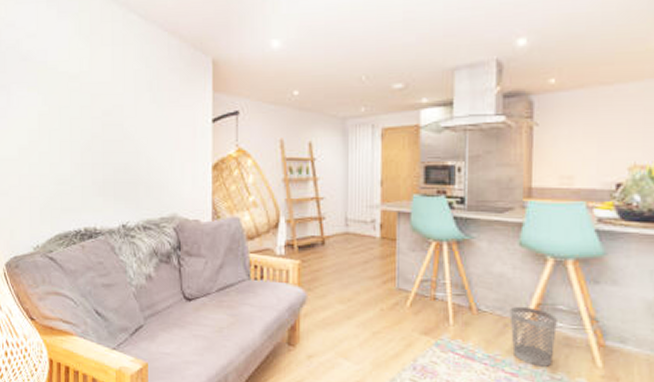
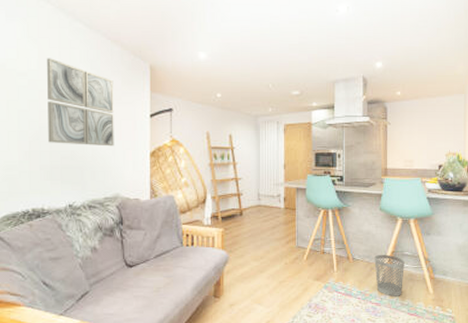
wall art: none [99,57,171,158] -> present [47,58,114,147]

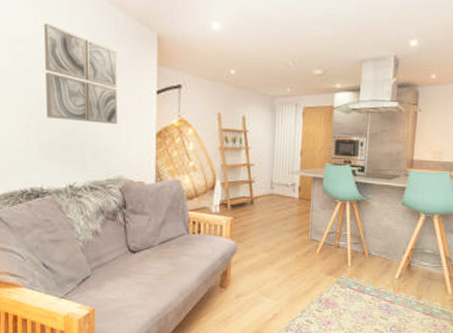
wastebasket: present [374,254,405,297] -> none [391,251,424,295]

